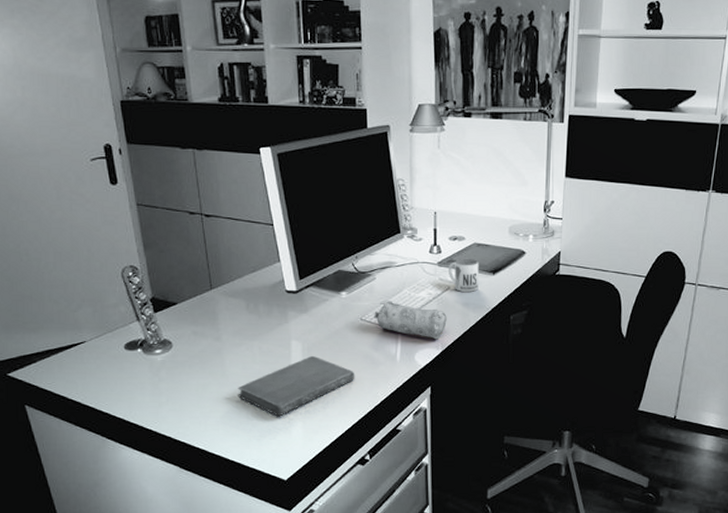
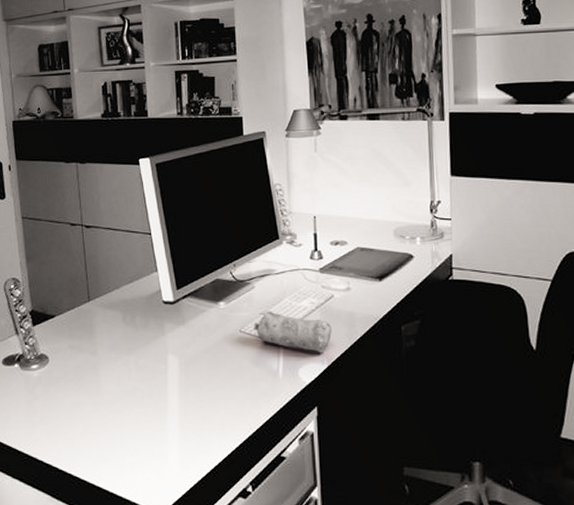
notebook: present [238,355,355,417] -> none [112,371,235,440]
mug: present [449,258,479,292] -> none [331,263,365,300]

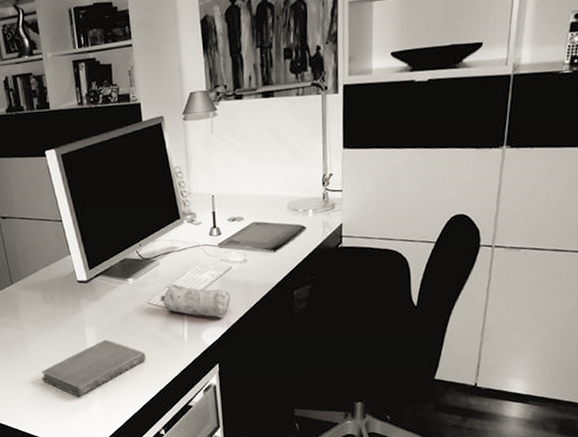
notebook: none [112,371,235,440] -> present [41,339,146,397]

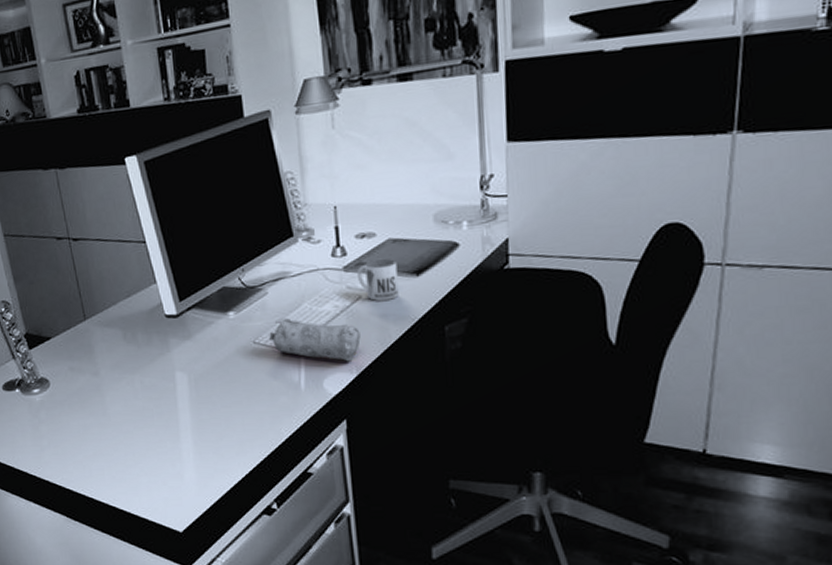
notebook: present [41,339,146,397] -> none [121,387,253,460]
mug: none [229,237,260,271] -> present [357,258,399,301]

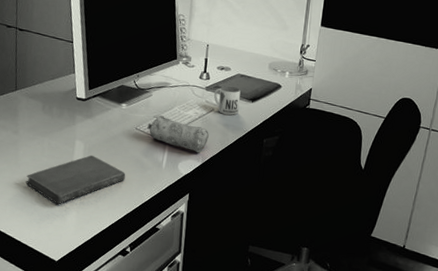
notebook: none [121,387,253,460] -> present [26,155,126,205]

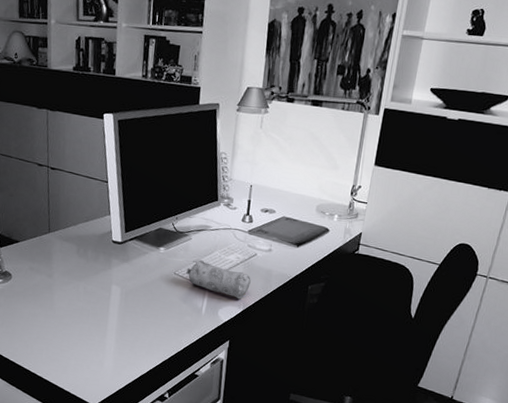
notebook: present [26,155,126,205] -> none [61,300,164,350]
mug: present [214,85,241,115] -> none [257,229,286,261]

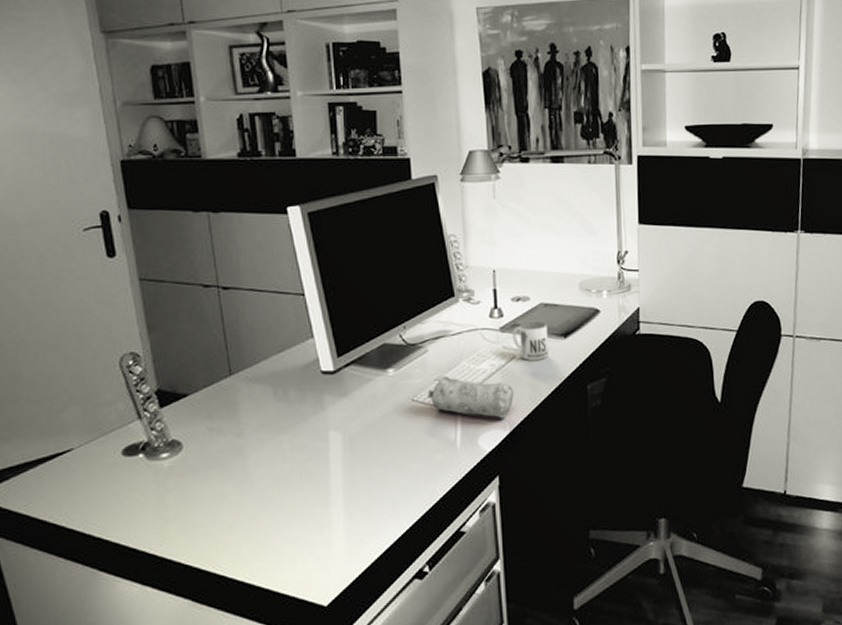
mug: none [257,229,286,261] -> present [513,320,549,361]

